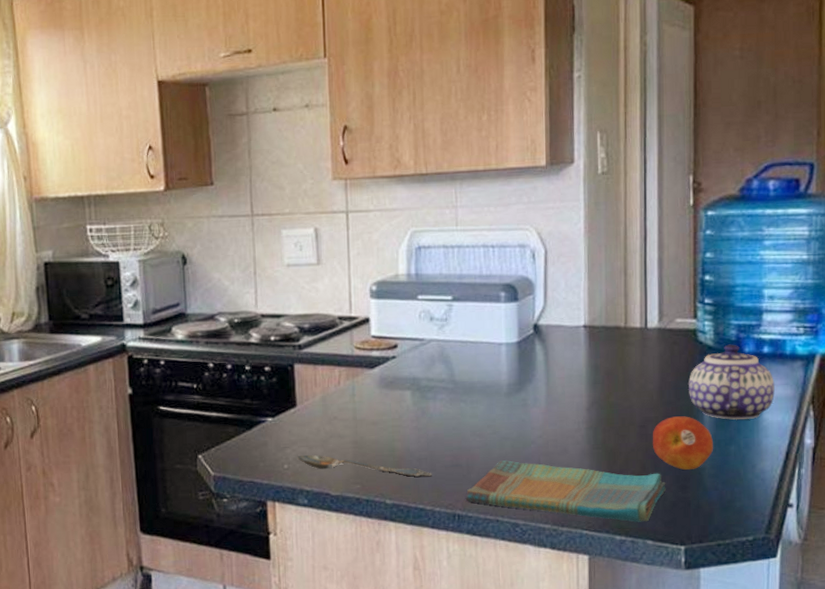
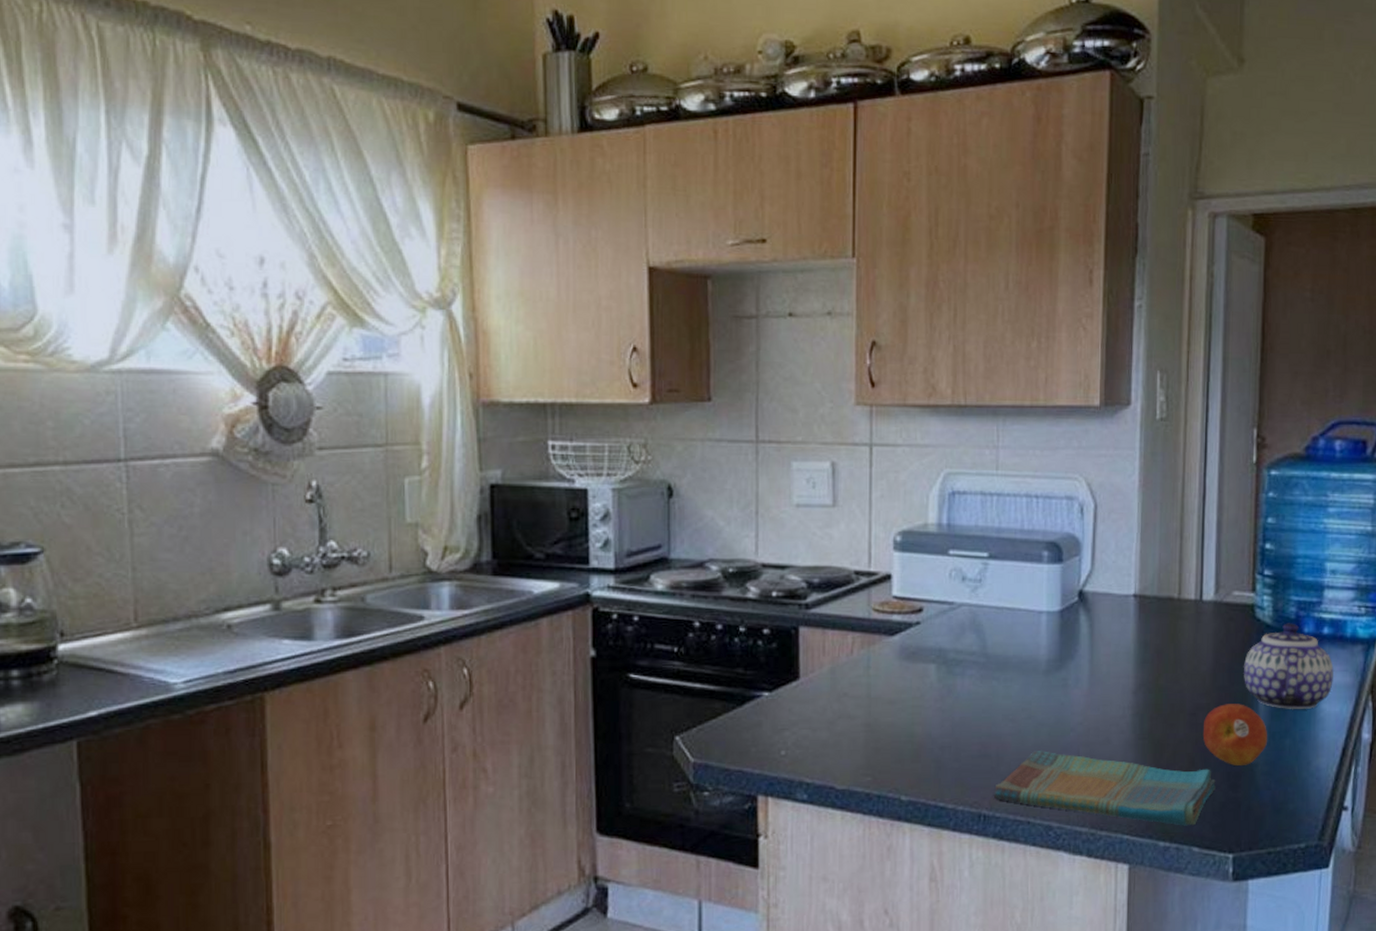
spoon: present [297,455,432,477] -> none [797,739,956,768]

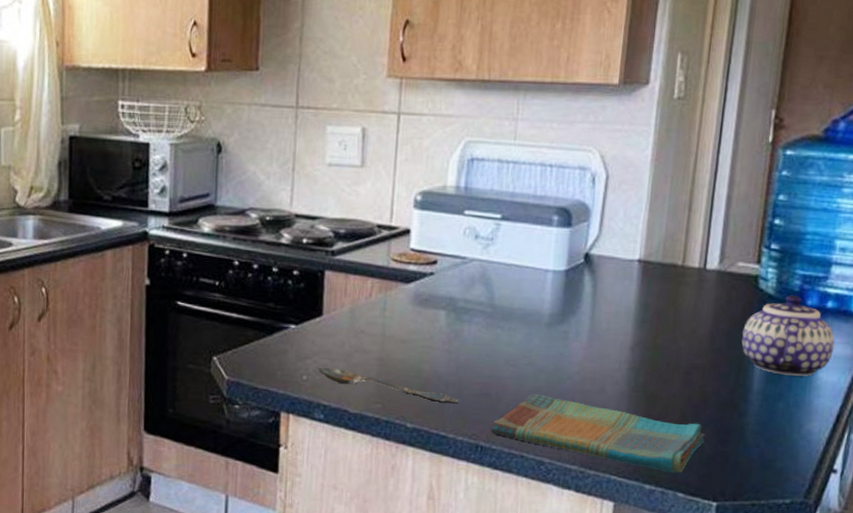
spoon: none [797,739,956,768] -> present [318,367,459,403]
fruit: present [1202,704,1268,766] -> none [695,365,762,423]

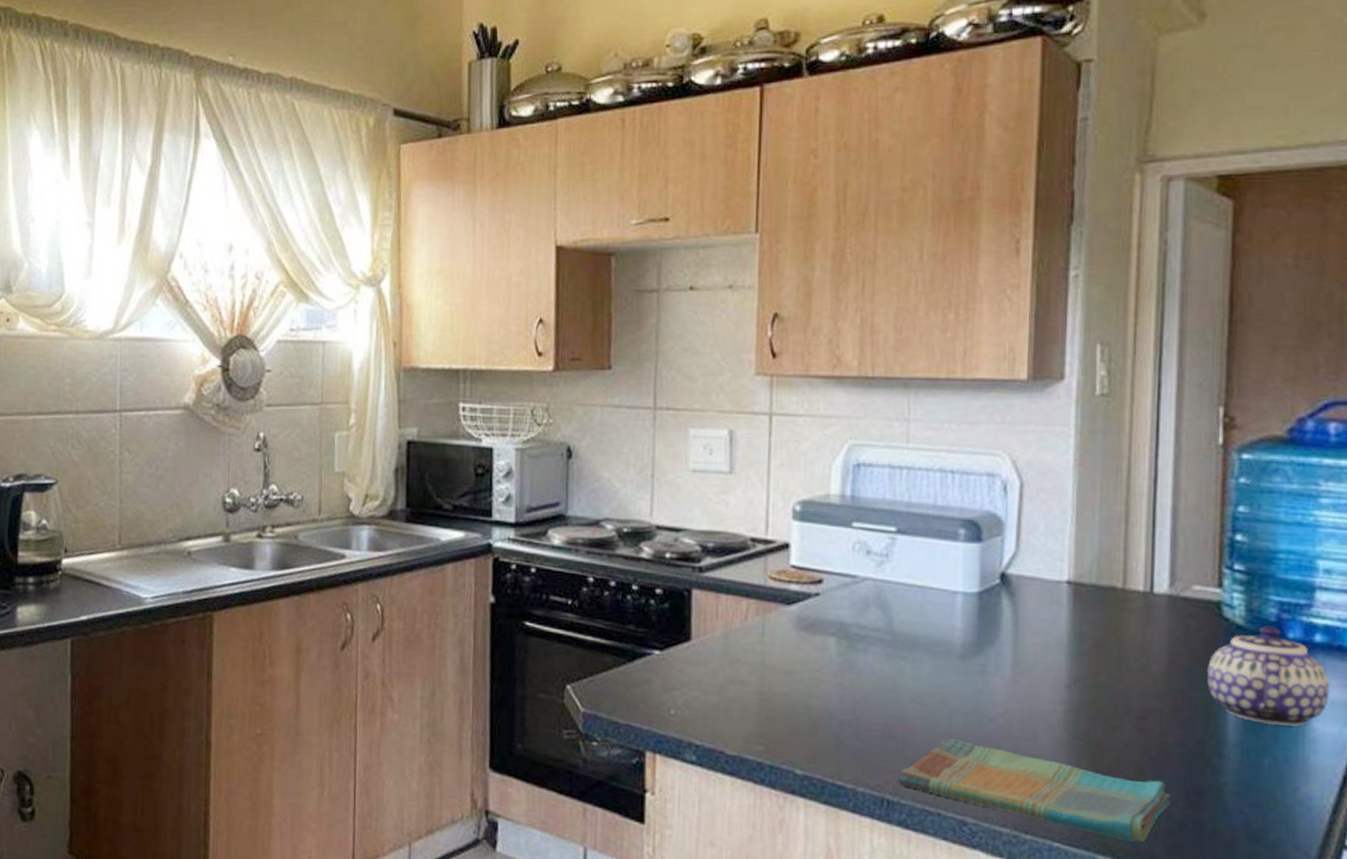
spoon: present [318,367,459,403] -> none [687,700,857,747]

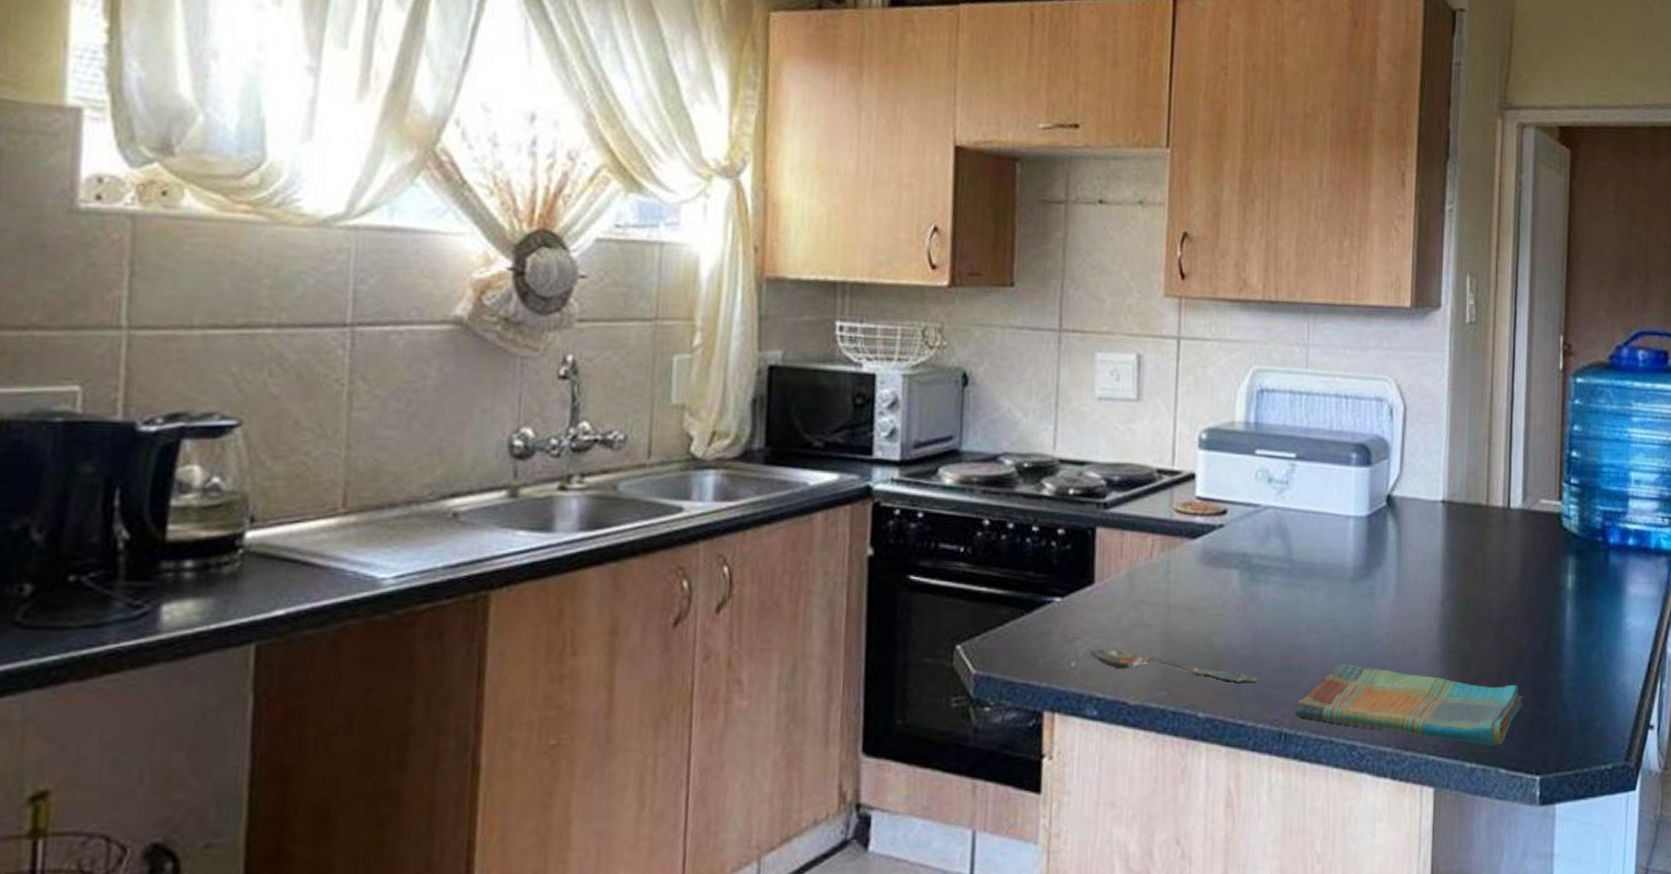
spoon: none [687,700,857,747] -> present [1089,649,1257,682]
teapot: present [1207,625,1329,726] -> none [1551,533,1639,623]

